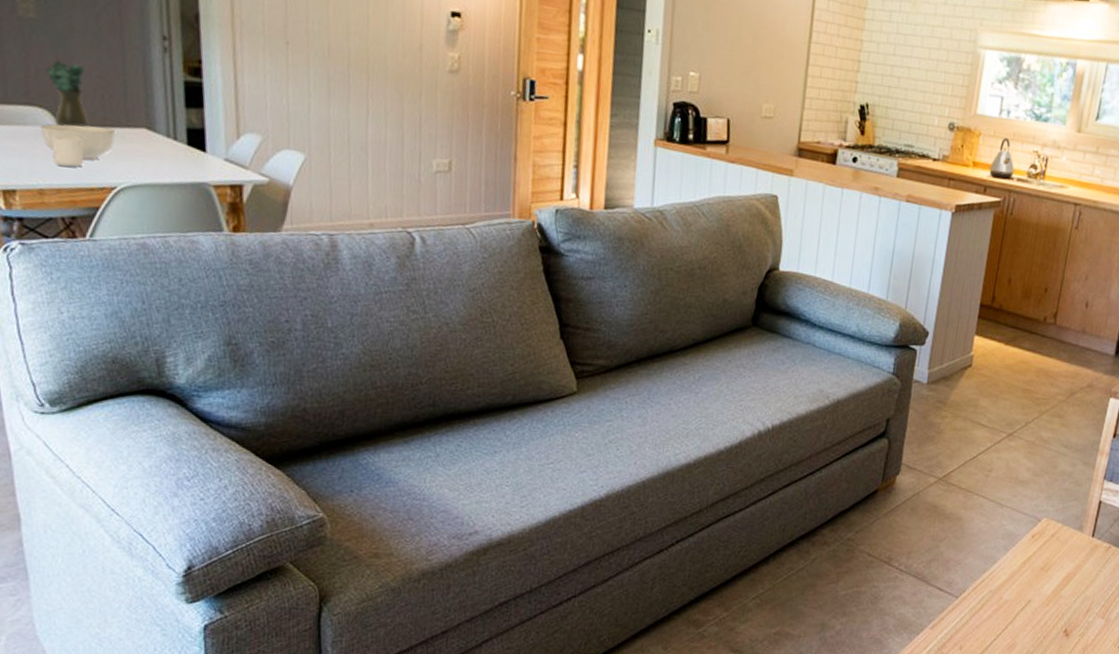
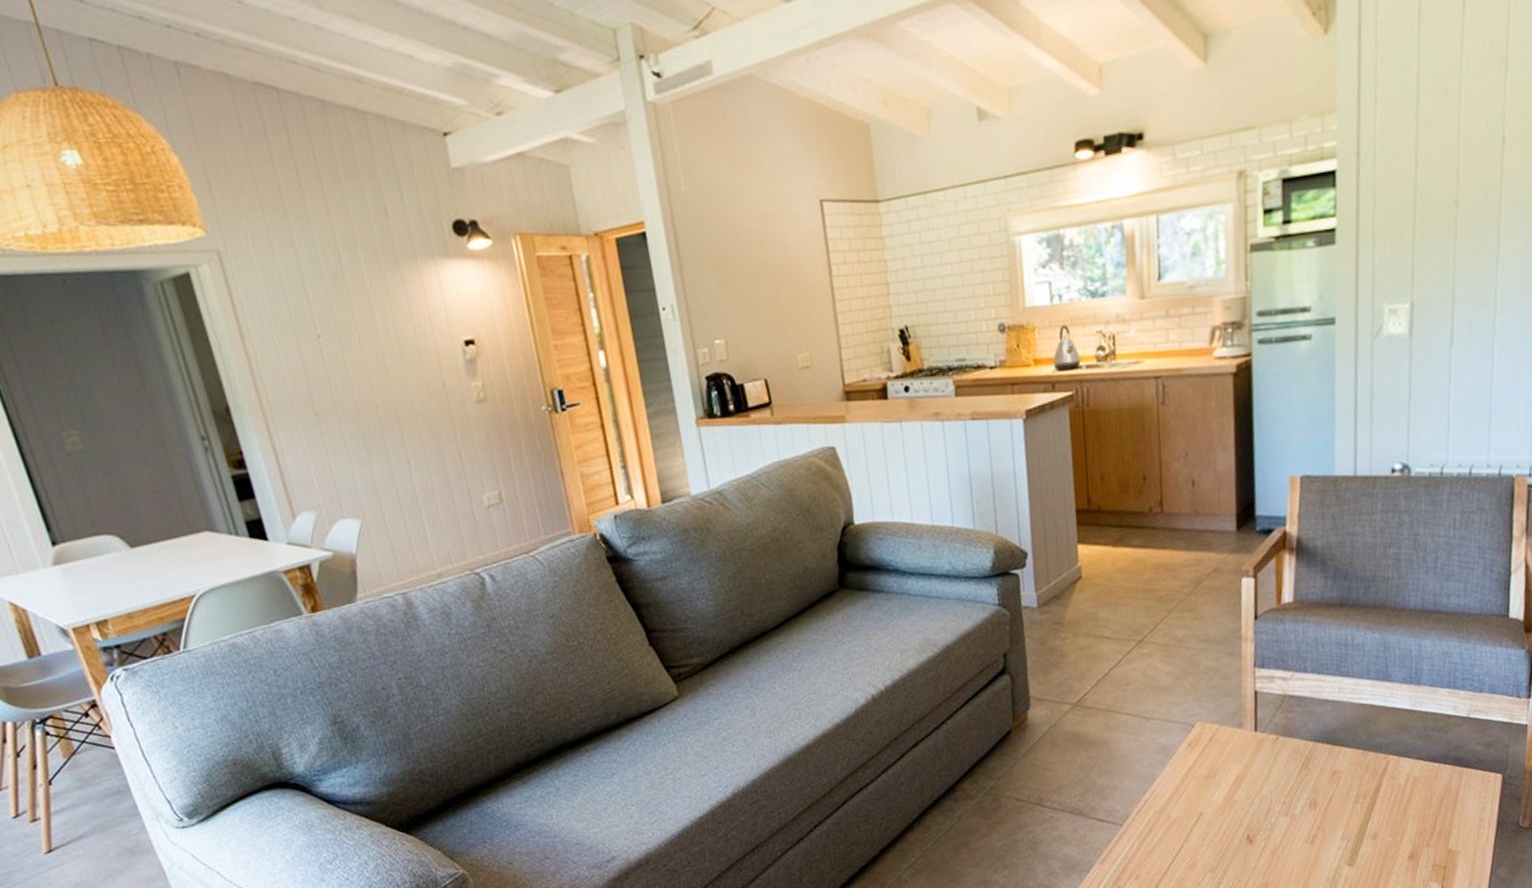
bowl: present [40,123,115,161] -> none [113,539,183,576]
vase: present [46,59,90,127] -> none [105,482,157,548]
cup: present [52,135,85,168] -> none [127,554,161,588]

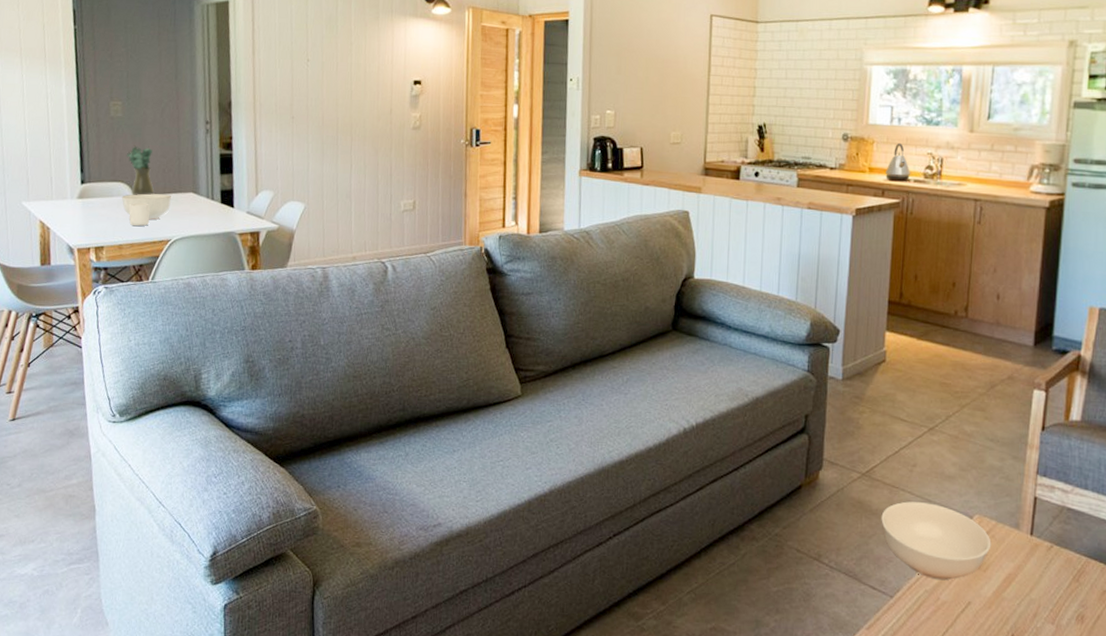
vase: none [105,482,157,548] -> present [127,145,155,196]
bowl: none [113,539,183,576] -> present [121,193,171,220]
cup: none [127,554,161,588] -> present [129,202,150,227]
bowl: none [1099,720,1217,798] -> present [881,501,992,580]

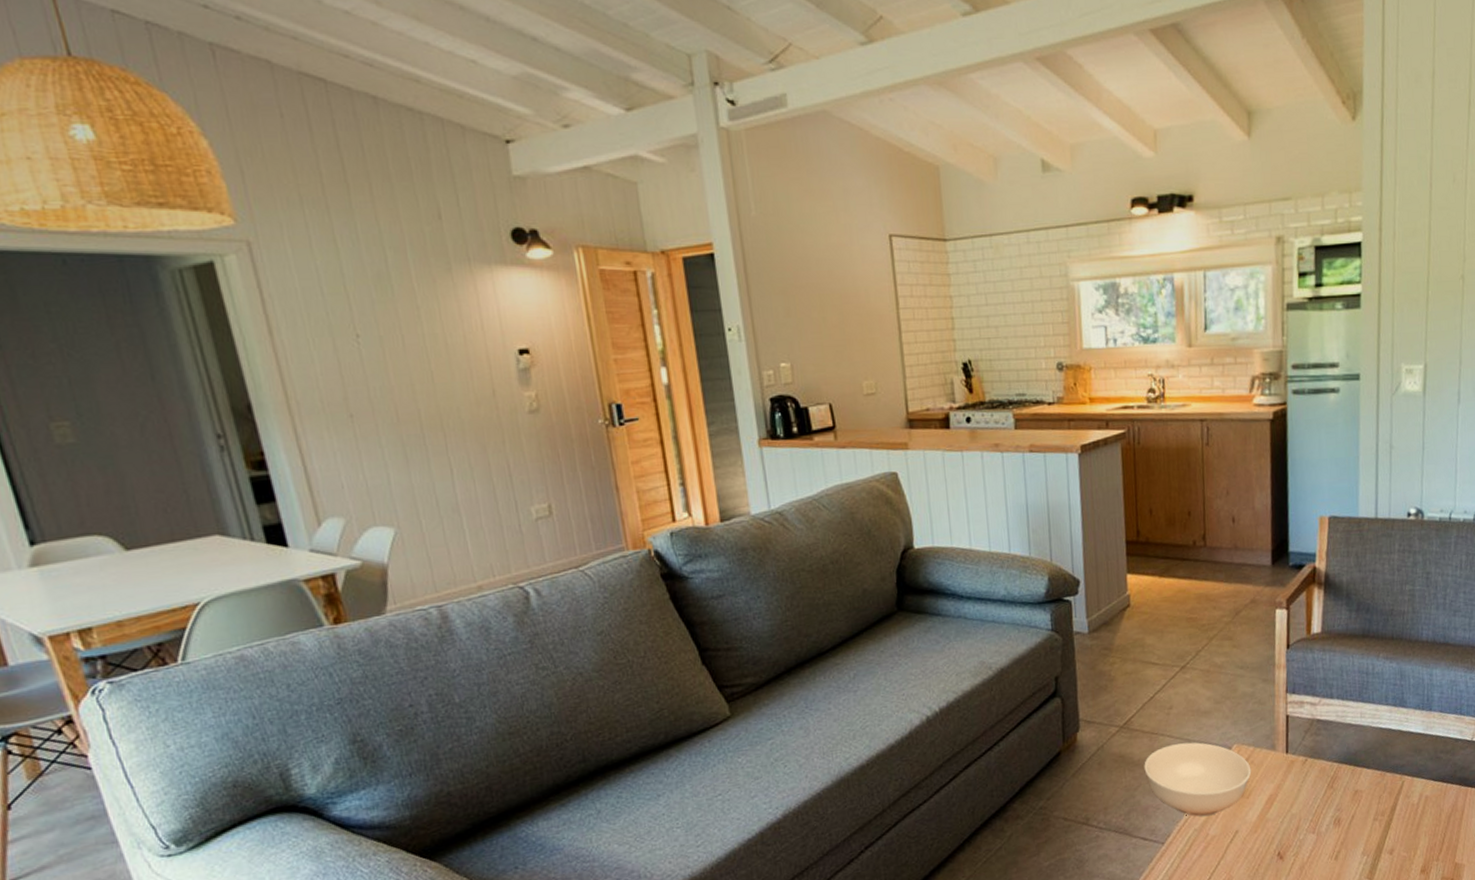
bowl: present [121,193,171,220] -> none [103,542,188,582]
vase: present [127,145,155,196] -> none [98,479,157,551]
cup: present [129,202,150,227] -> none [120,558,160,593]
kettle: present [886,142,911,182] -> none [1107,366,1134,410]

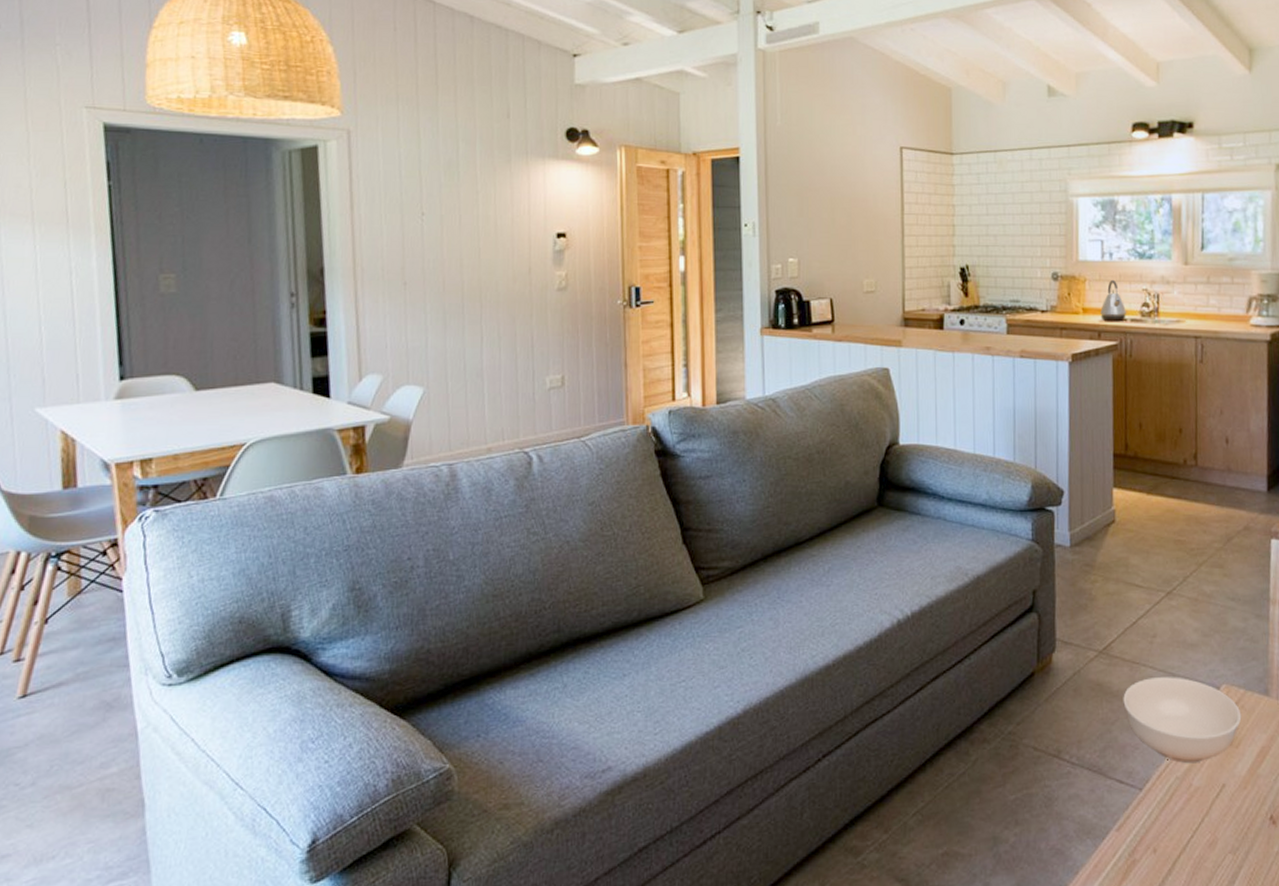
kettle: none [1107,366,1134,410] -> present [1100,279,1127,322]

